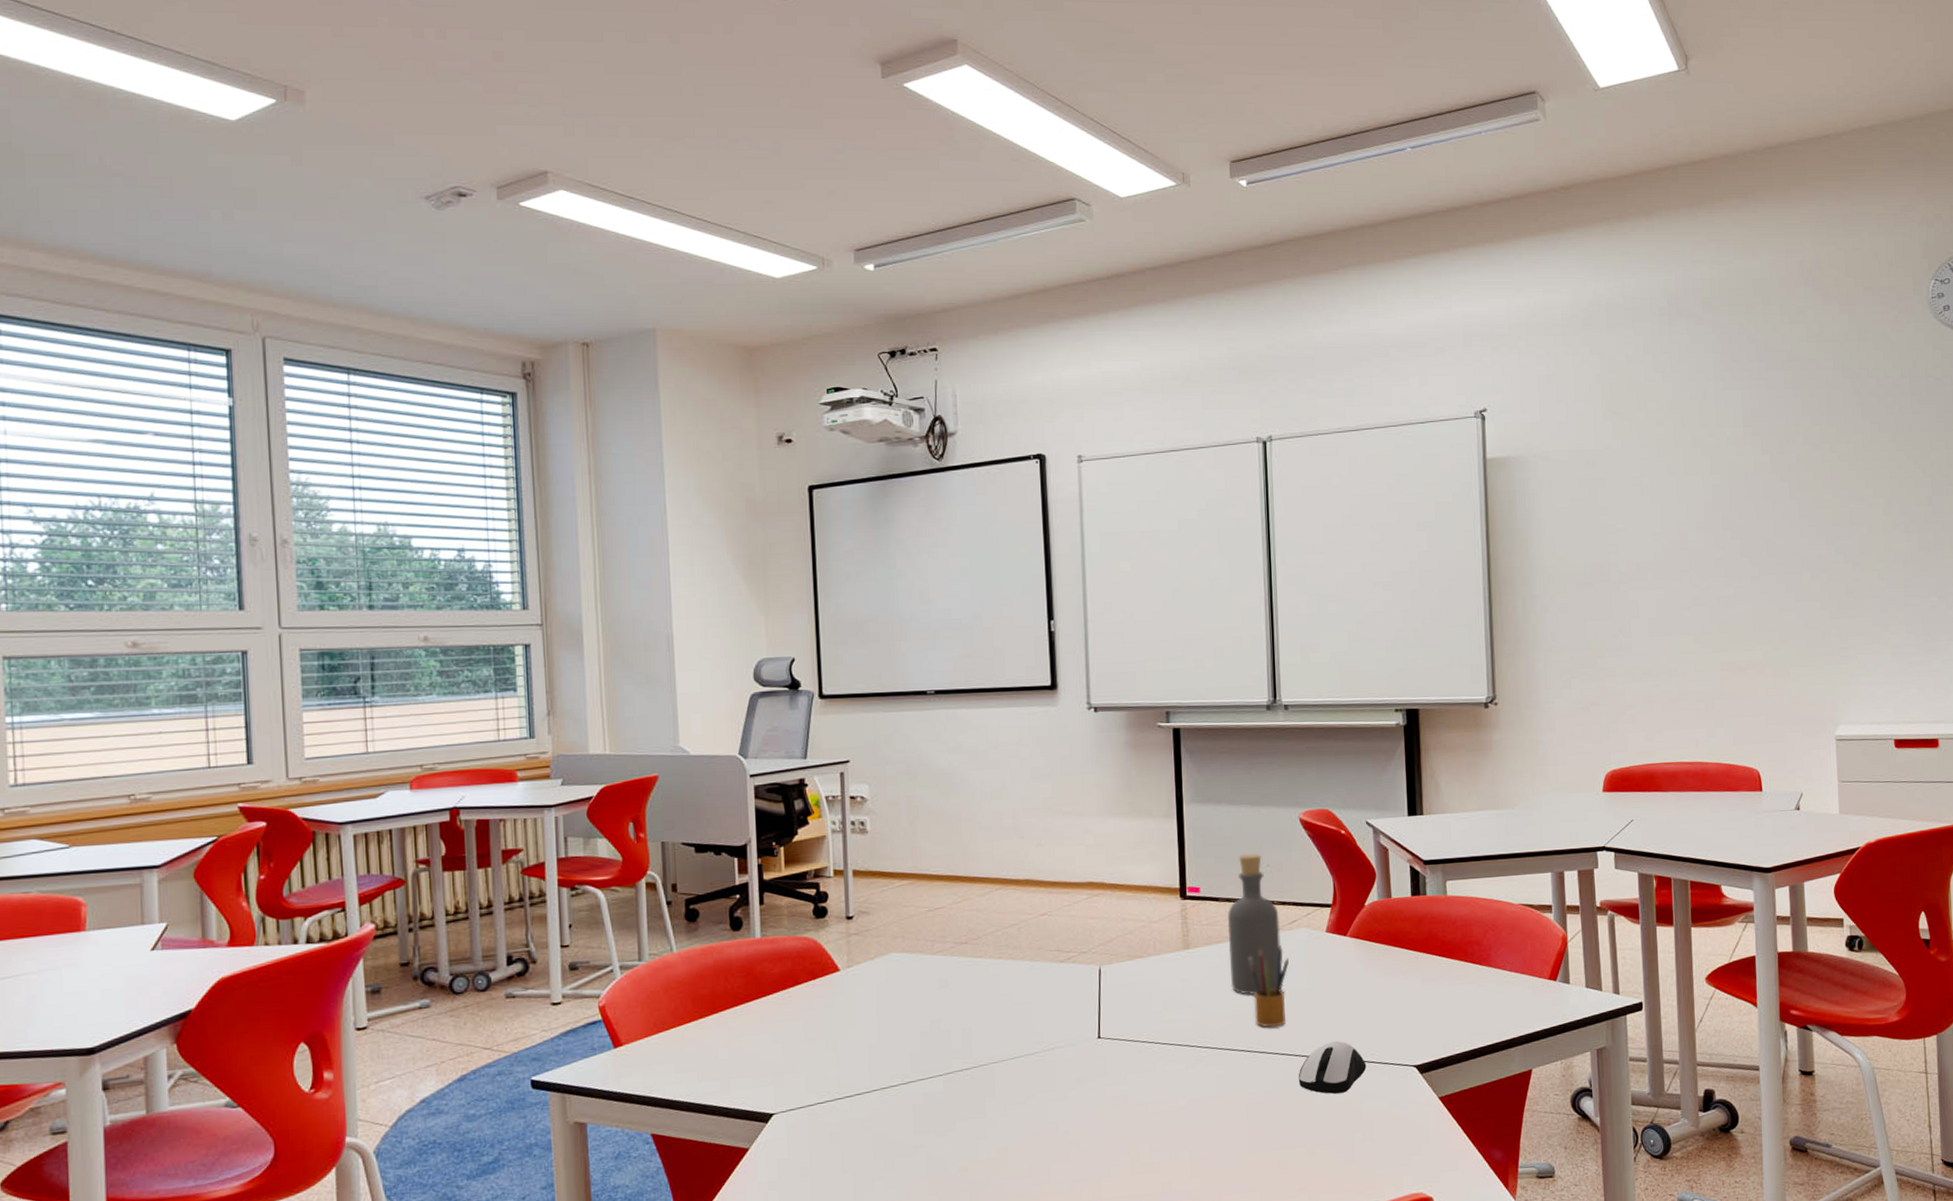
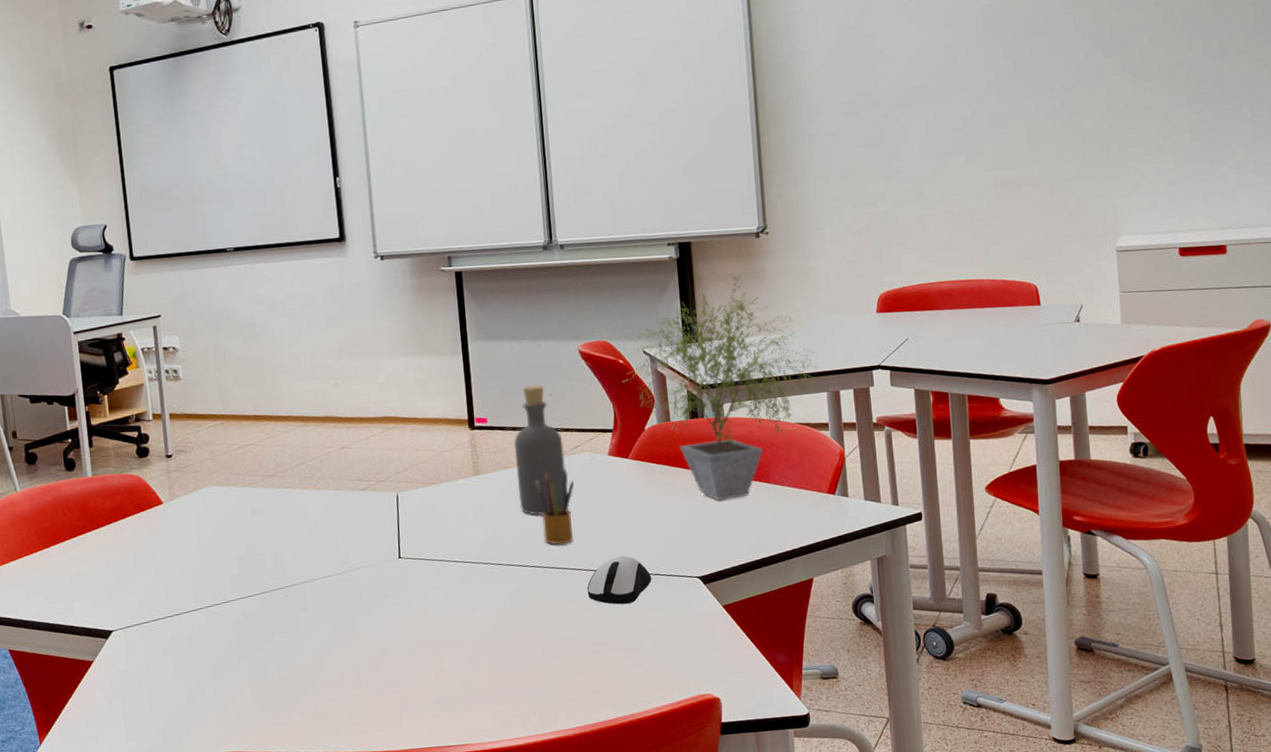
potted plant: none [1343,746,1549,985] -> present [622,275,824,501]

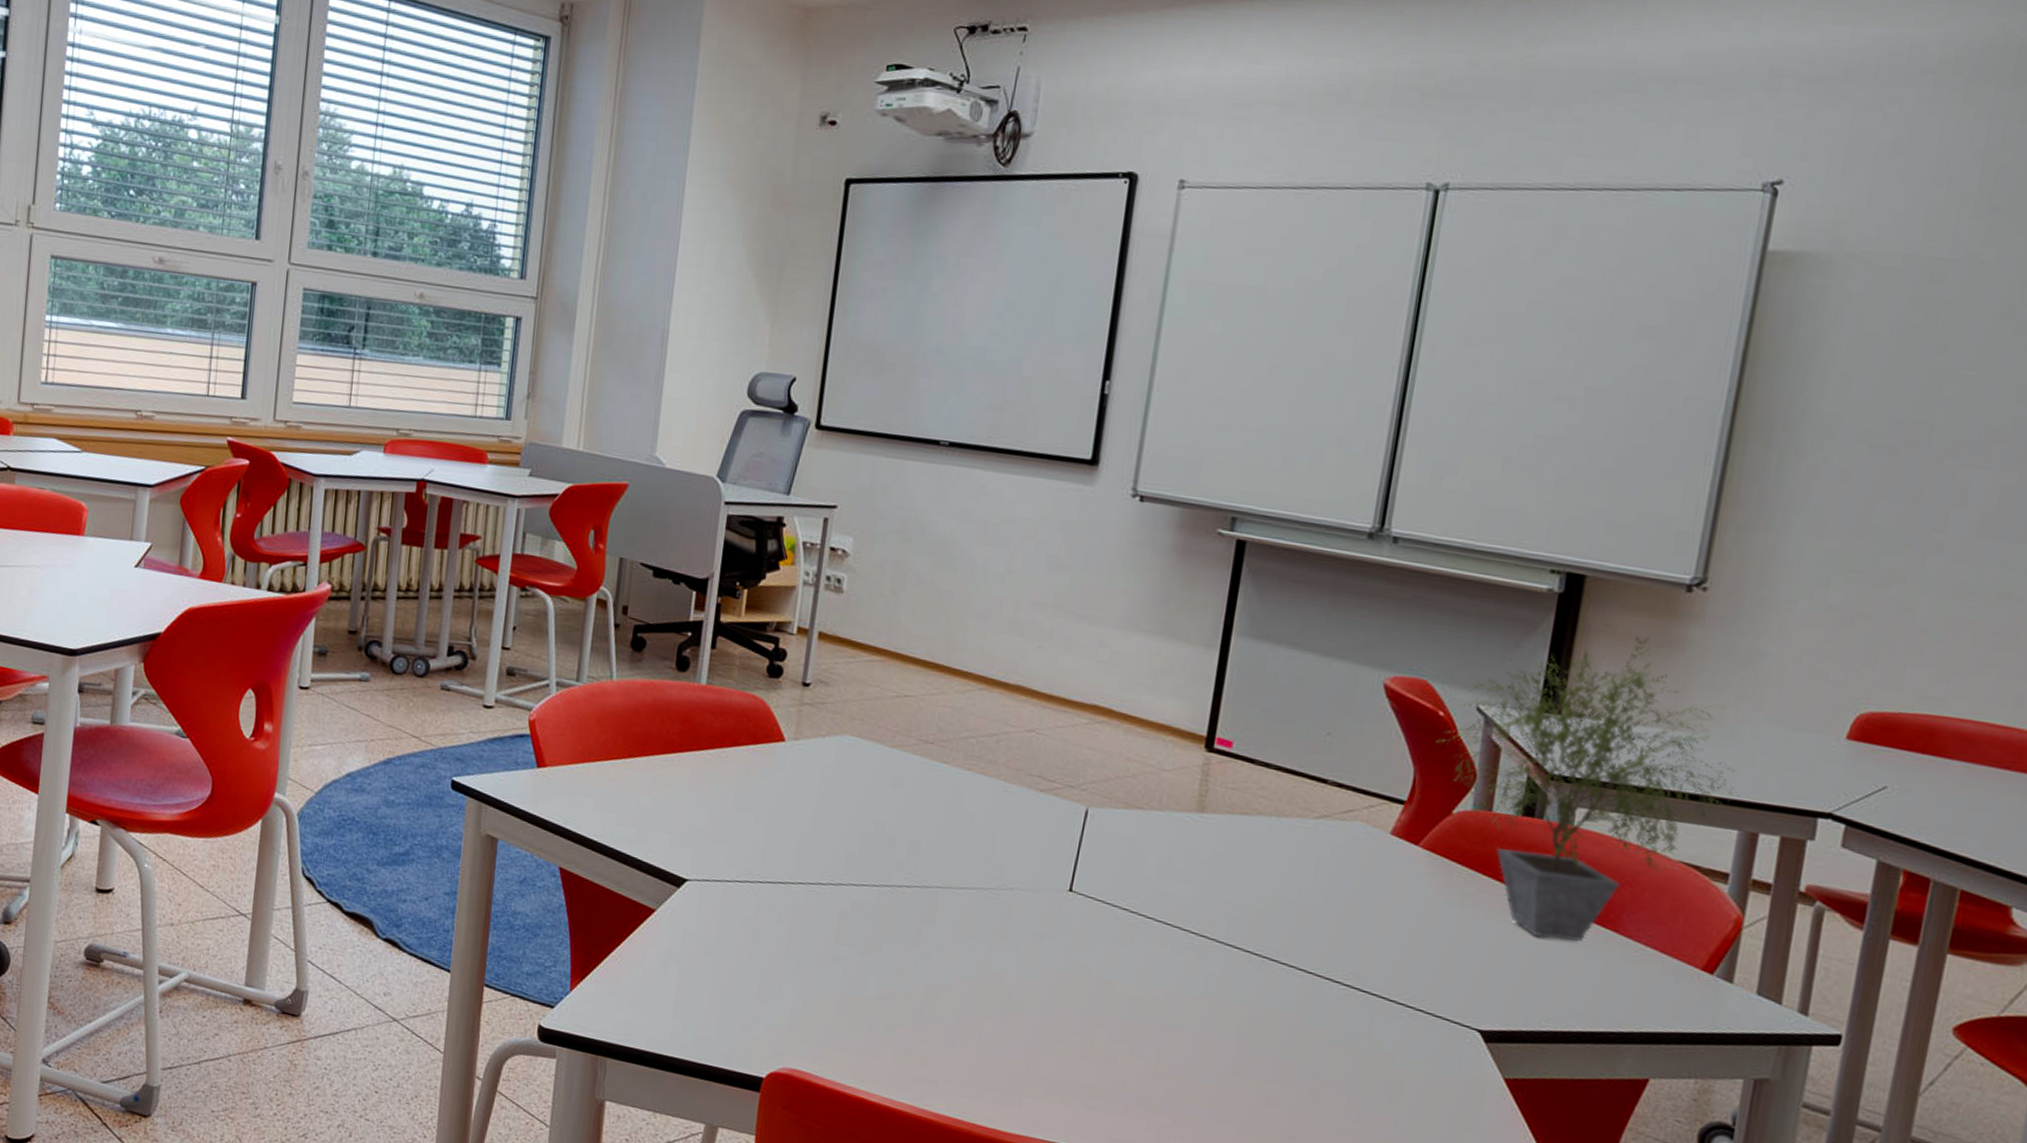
bottle: present [514,385,566,516] -> none [1248,712,1332,890]
pencil box: present [535,468,574,545] -> none [1272,829,1333,935]
computer mouse: present [587,555,652,605] -> none [1314,970,1412,1038]

